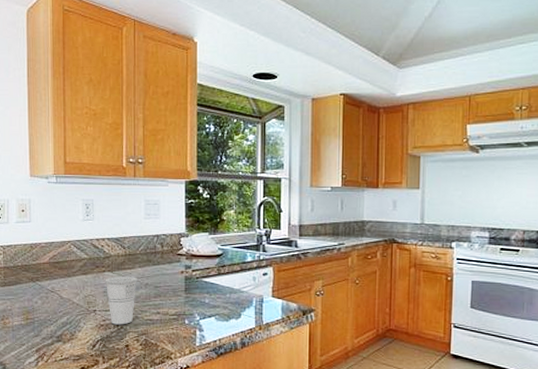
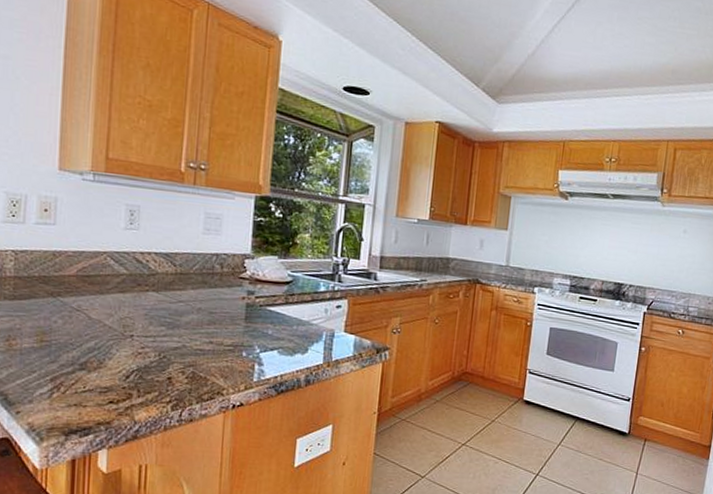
cup: present [104,276,138,325] -> none [146,297,190,354]

